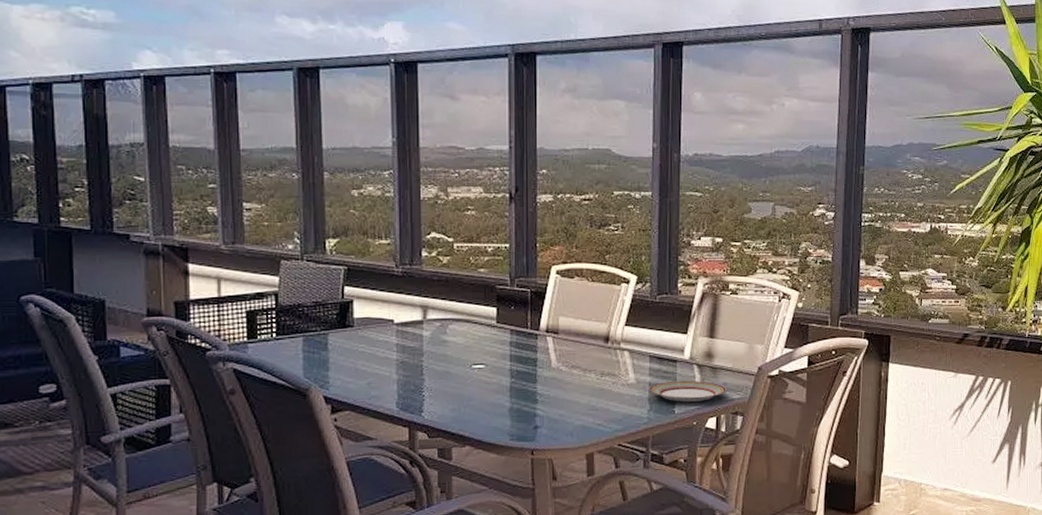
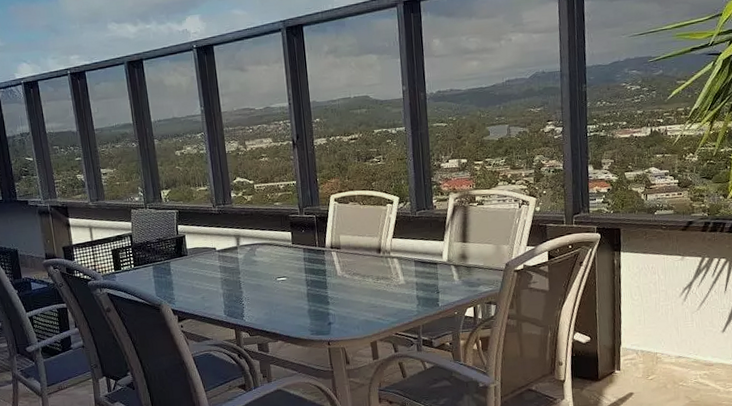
plate: present [648,381,726,402] -> none [416,278,480,297]

